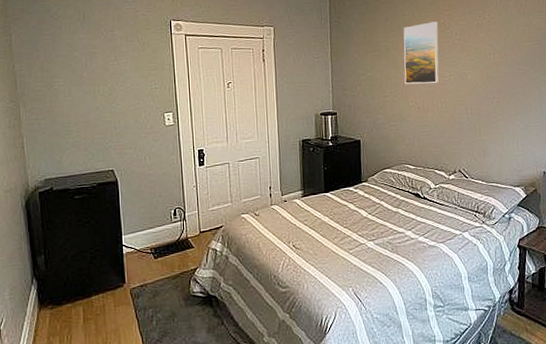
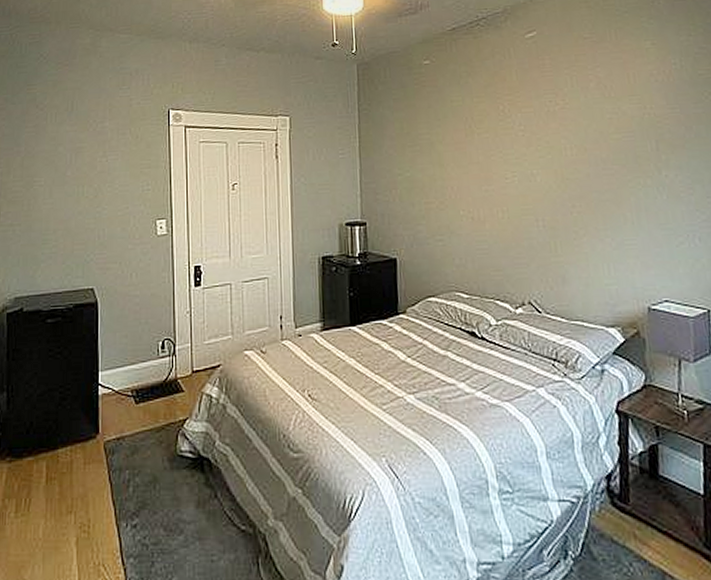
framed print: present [403,21,440,85] -> none [450,108,500,188]

